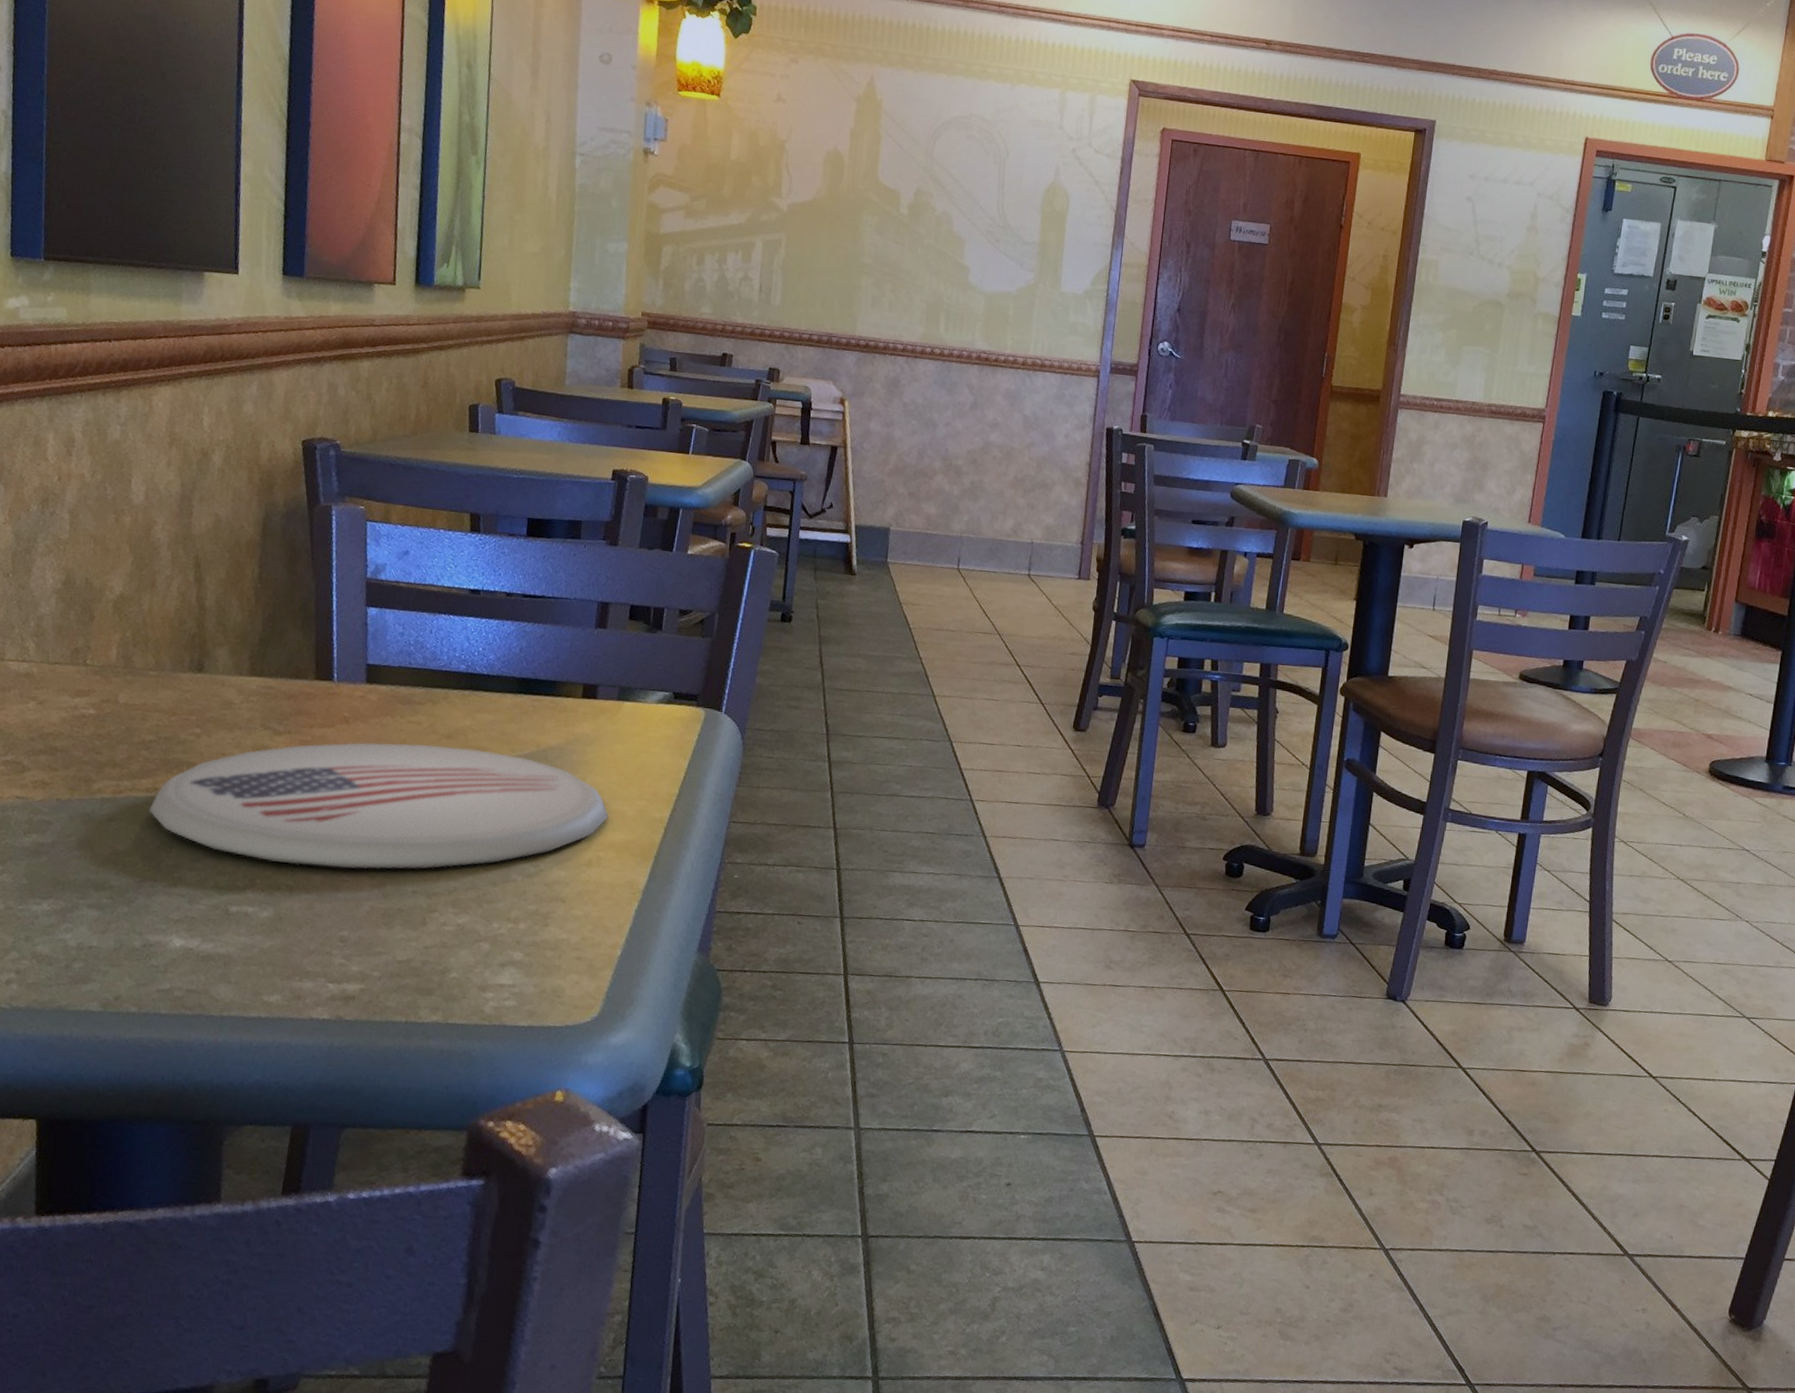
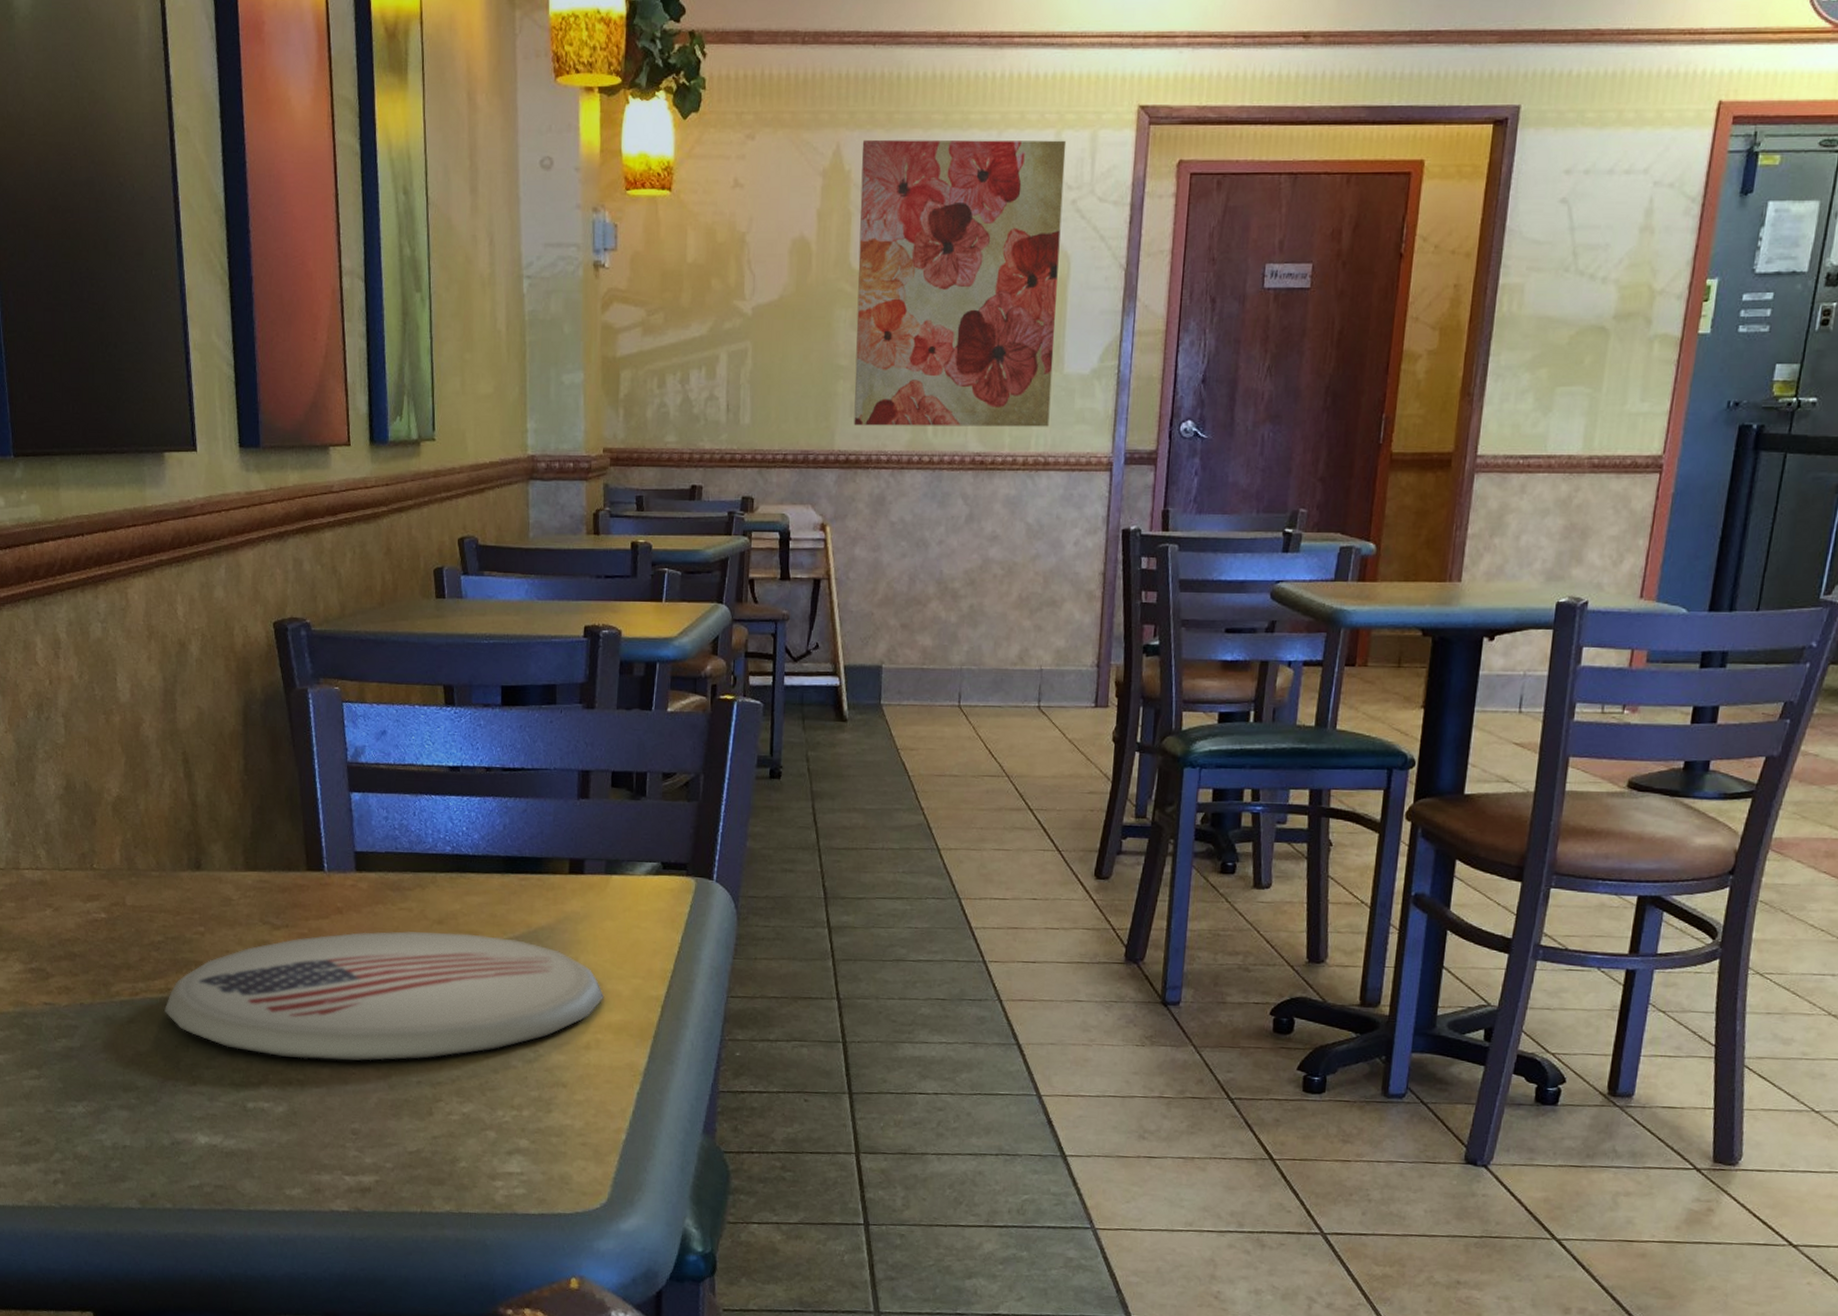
wall art: none [874,76,1069,335] -> present [853,139,1067,427]

